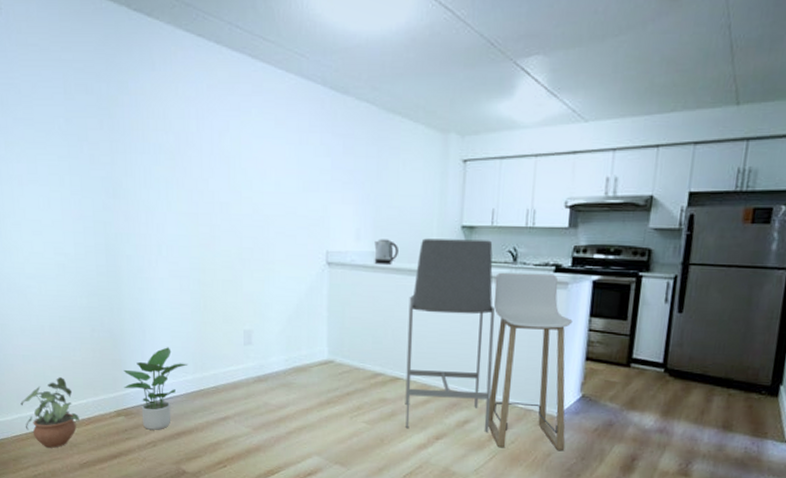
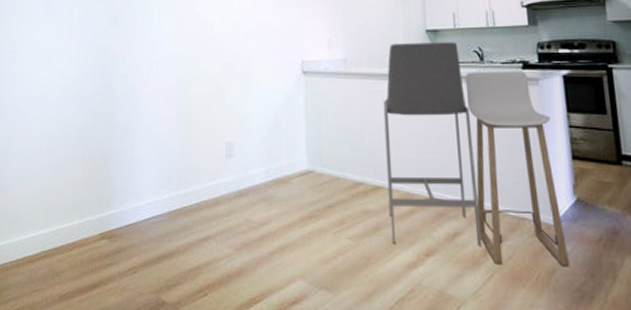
potted plant: present [20,377,79,448] -> none [10,199,64,278]
potted plant: present [123,347,187,430] -> none [110,163,171,254]
kettle: present [374,239,398,266] -> none [346,46,369,72]

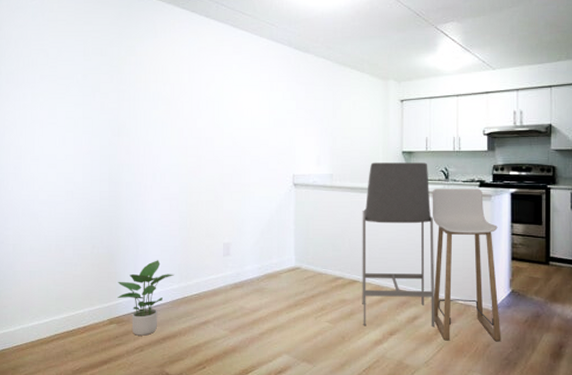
potted plant: none [110,163,171,254] -> present [117,260,174,336]

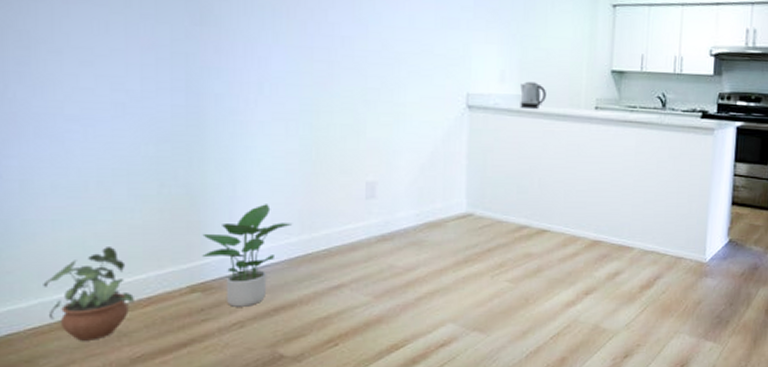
potted plant: none [24,290,76,356] -> present [43,247,134,341]
kettle: none [332,163,352,185] -> present [520,81,546,110]
bar stool: present [362,162,435,327] -> none [552,82,646,285]
bar stool: present [432,188,502,342] -> none [639,118,719,299]

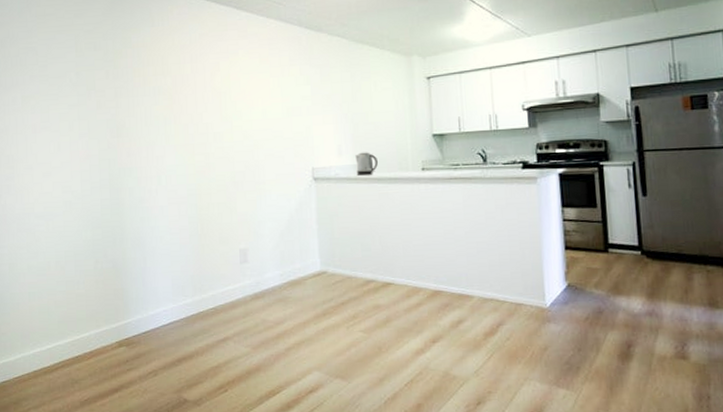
potted plant: present [43,247,134,341] -> none [24,312,82,387]
potted plant: present [202,204,291,307] -> none [125,272,187,358]

